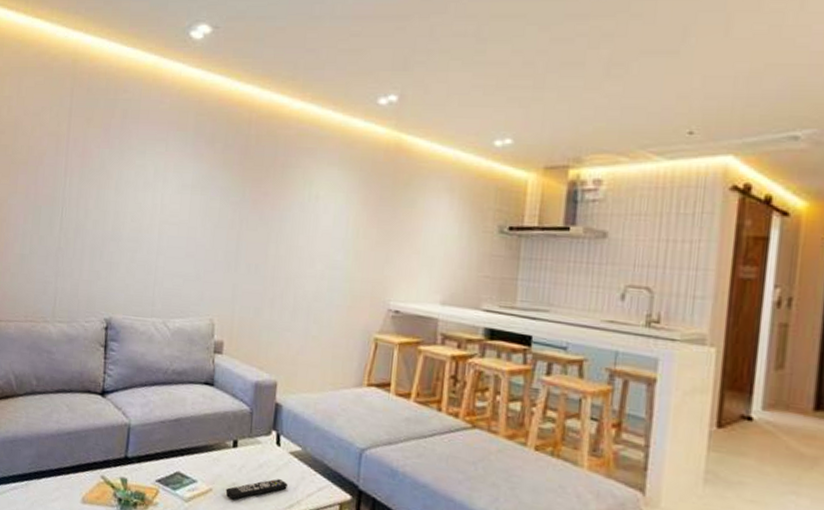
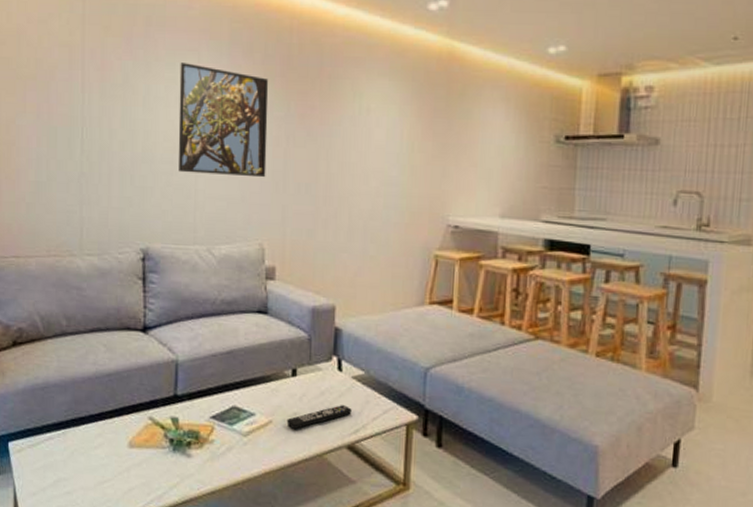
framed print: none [142,151,227,258] -> present [178,63,269,178]

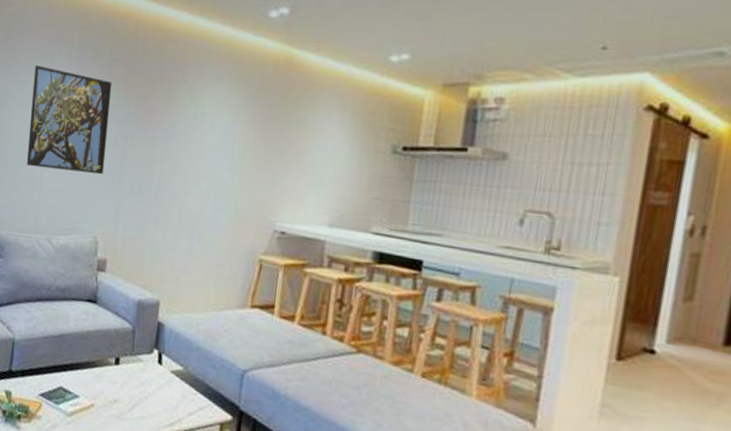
remote control: present [286,405,352,430] -> none [107,397,169,416]

